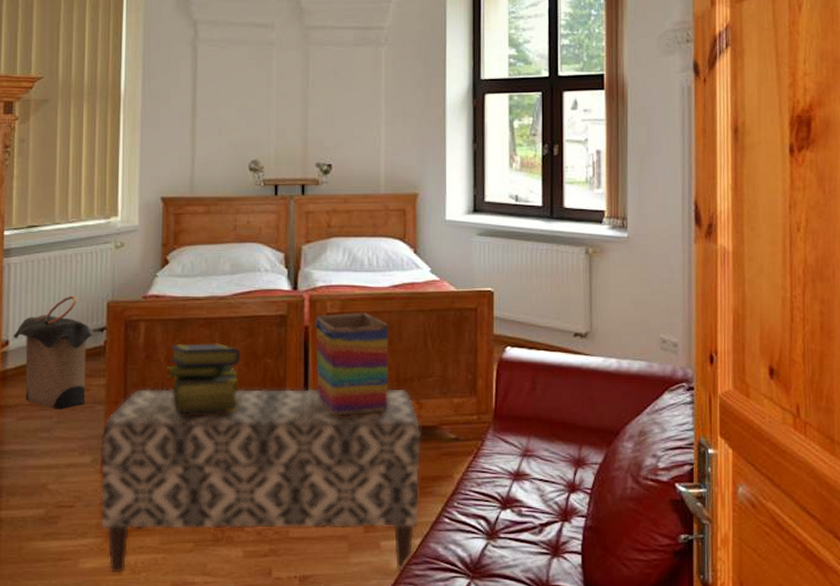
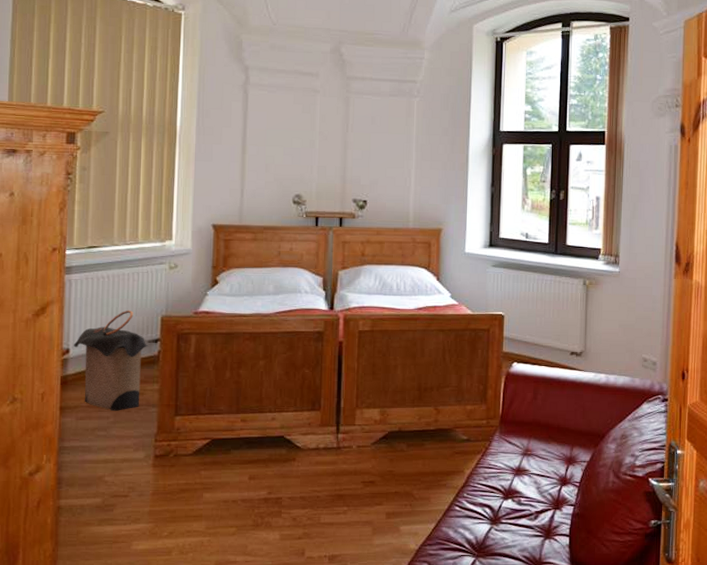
bench: present [100,388,421,574] -> none [151,393,438,554]
stack of books: present [166,343,241,414] -> none [214,355,282,416]
decorative box: present [314,313,389,416] -> none [347,330,413,419]

